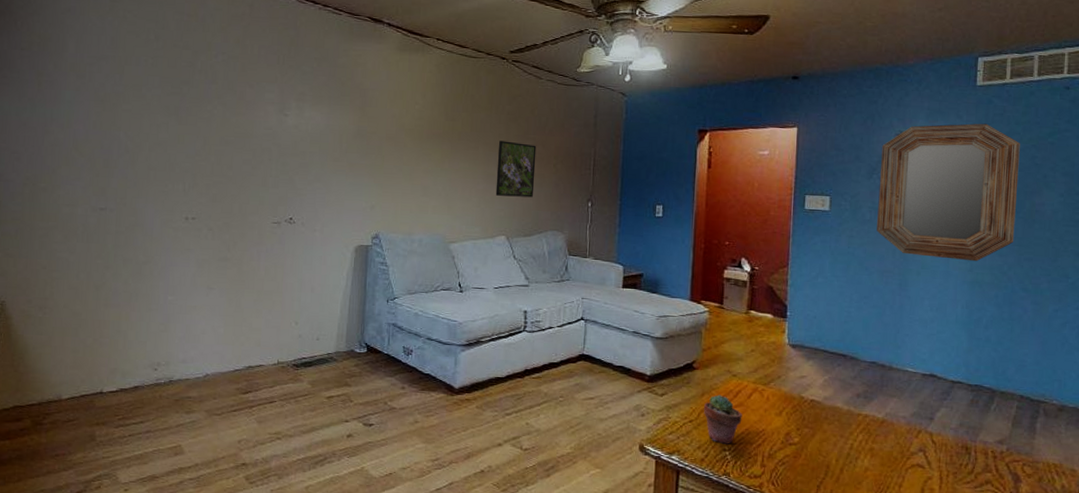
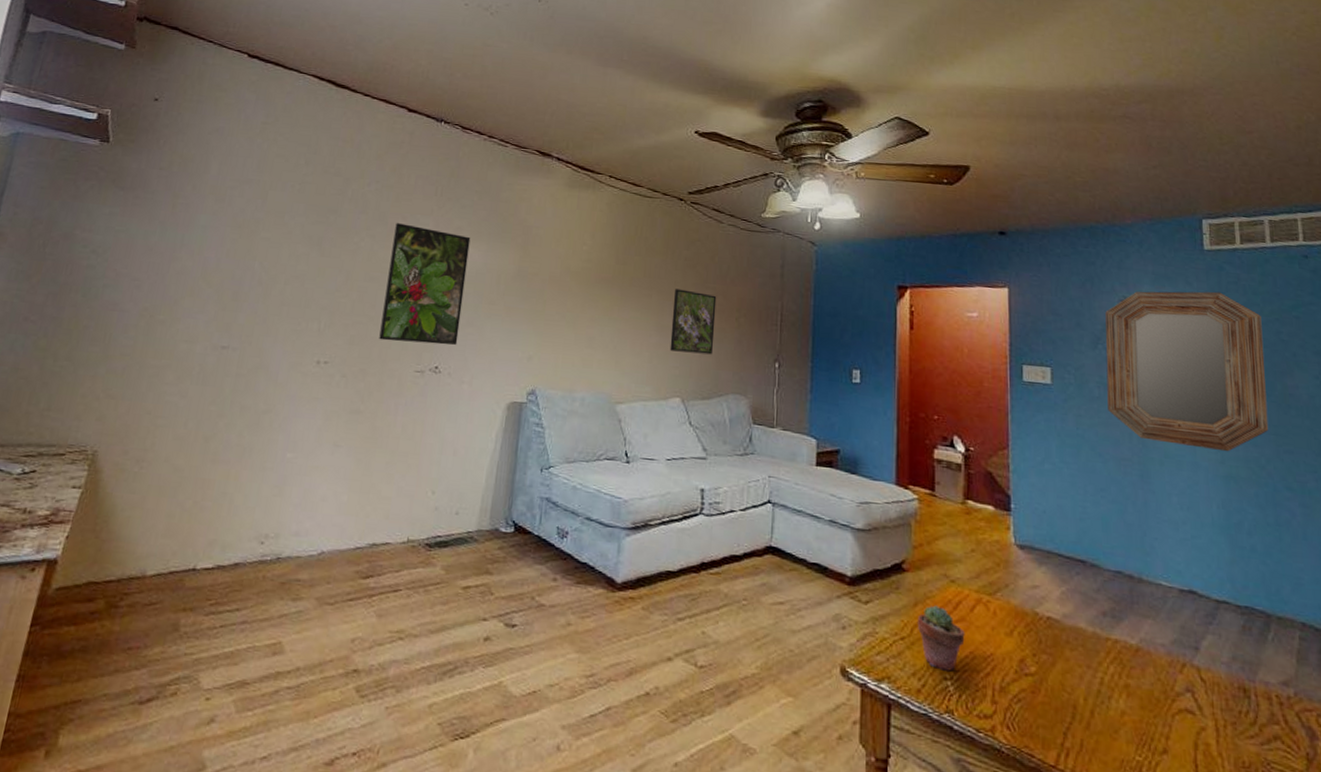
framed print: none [238,91,313,199] -> present [379,223,471,345]

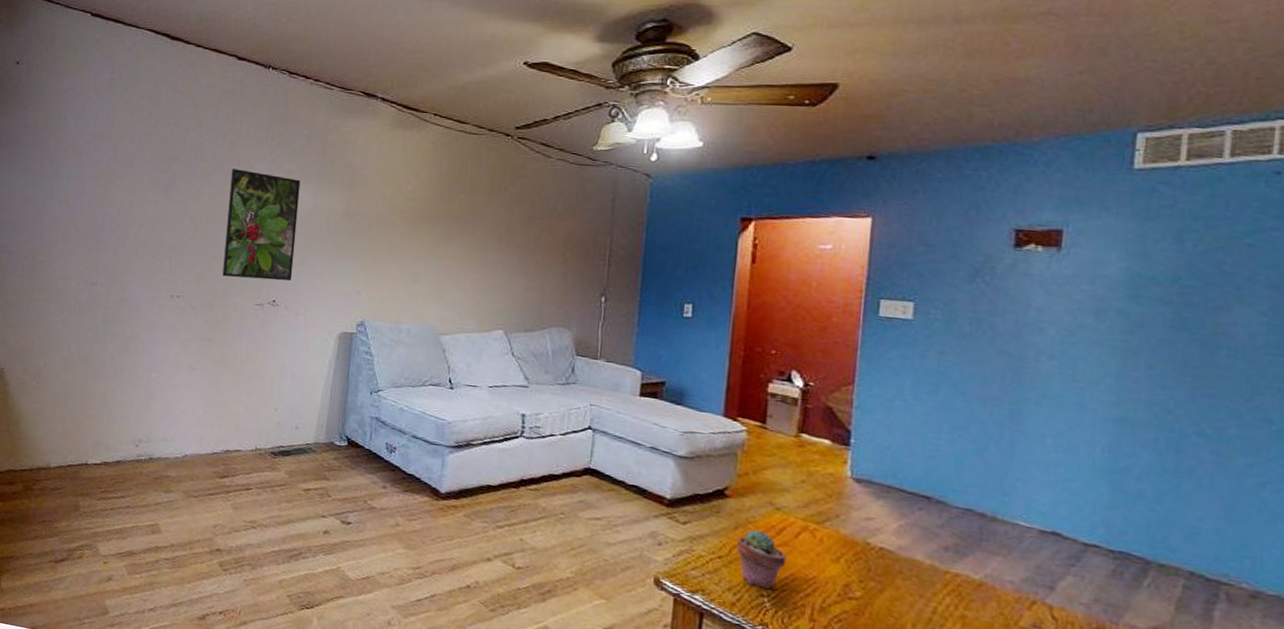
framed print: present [669,289,717,355] -> none [493,225,543,289]
home mirror: present [1105,291,1269,452] -> none [979,217,1200,394]

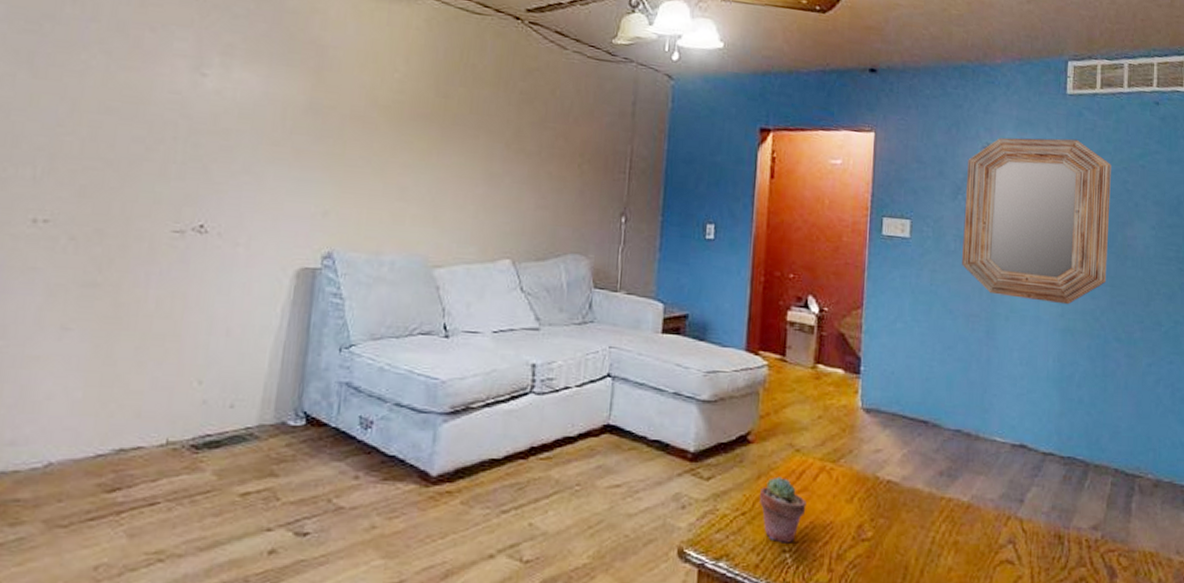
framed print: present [222,169,301,281] -> none [121,35,246,198]
home mirror: none [979,217,1200,394] -> present [962,137,1111,305]

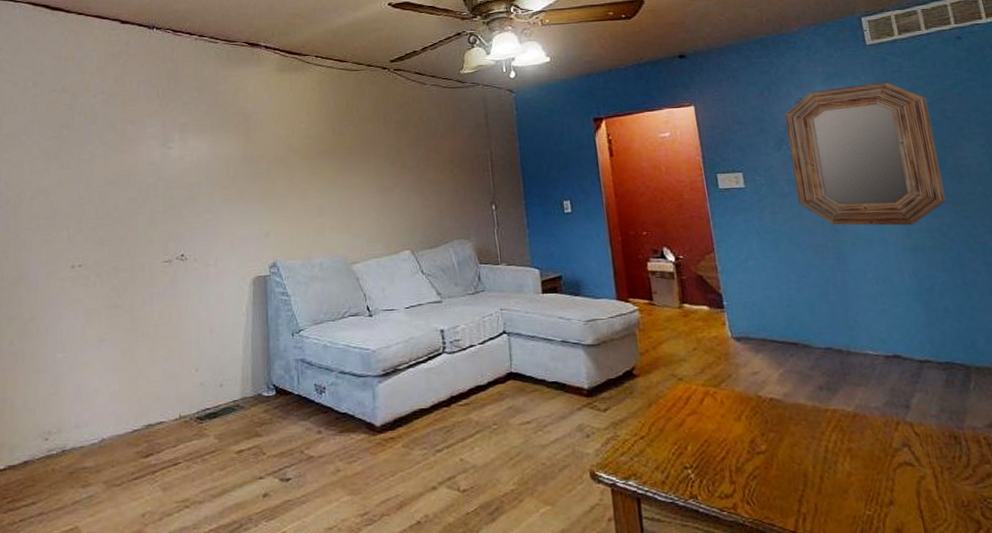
potted succulent: present [759,476,807,543] -> none [653,403,699,461]

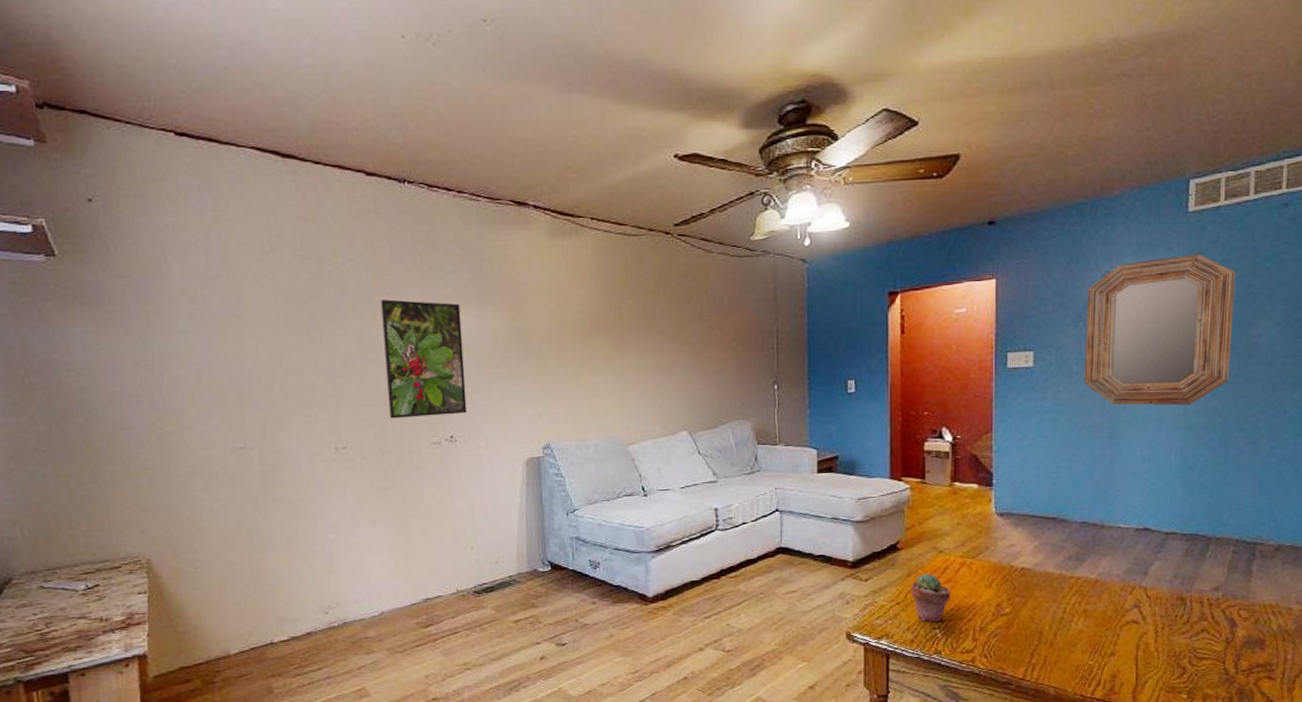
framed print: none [125,127,198,238] -> present [381,299,467,419]
potted succulent: none [653,403,699,461] -> present [910,573,951,623]

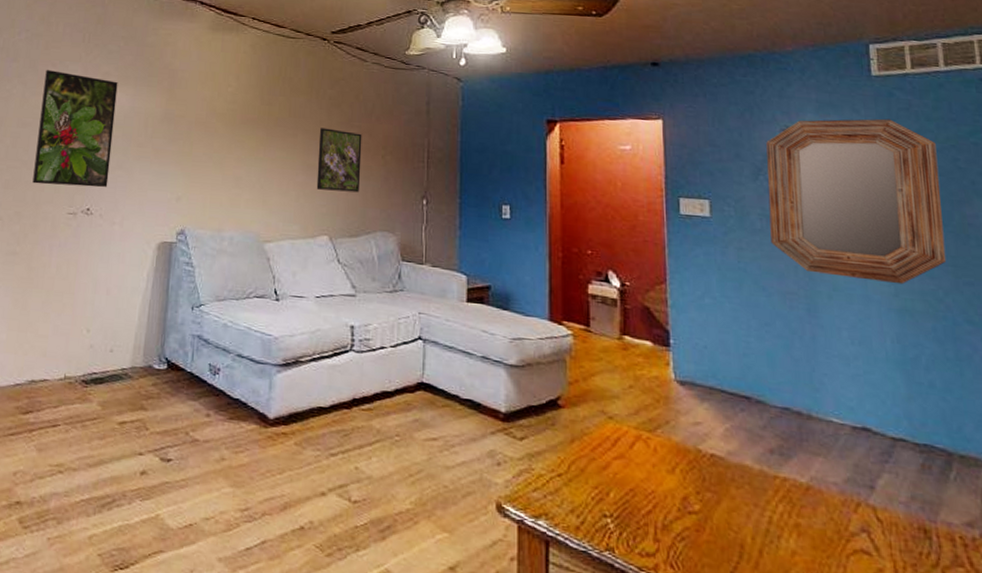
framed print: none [670,326,714,388] -> present [316,128,362,193]
potted succulent: present [910,573,951,623] -> none [574,441,625,509]

